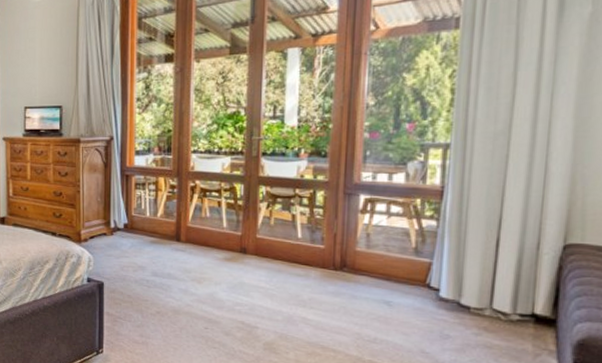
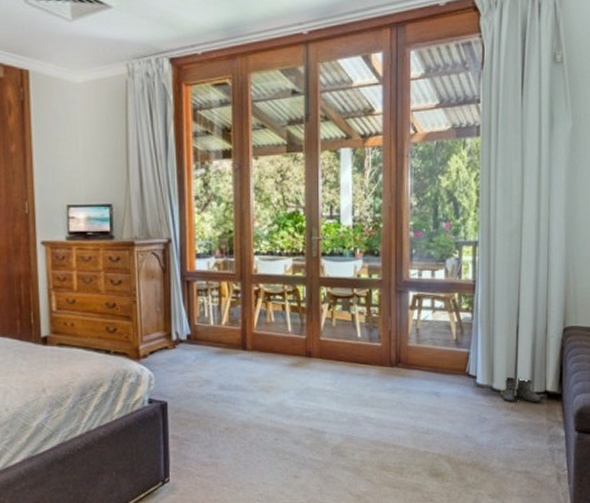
boots: none [473,293,525,326] -> present [503,376,540,403]

